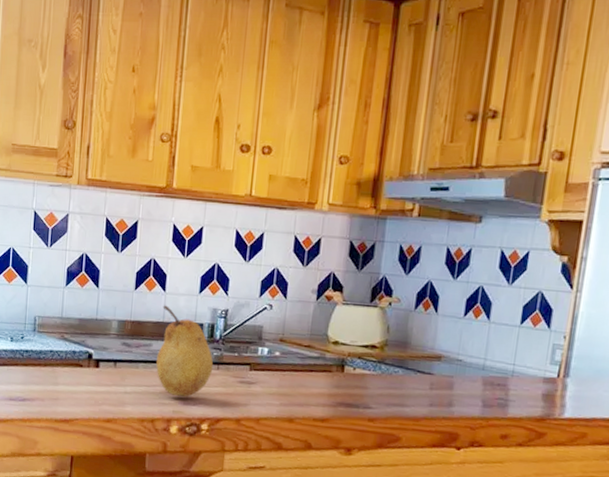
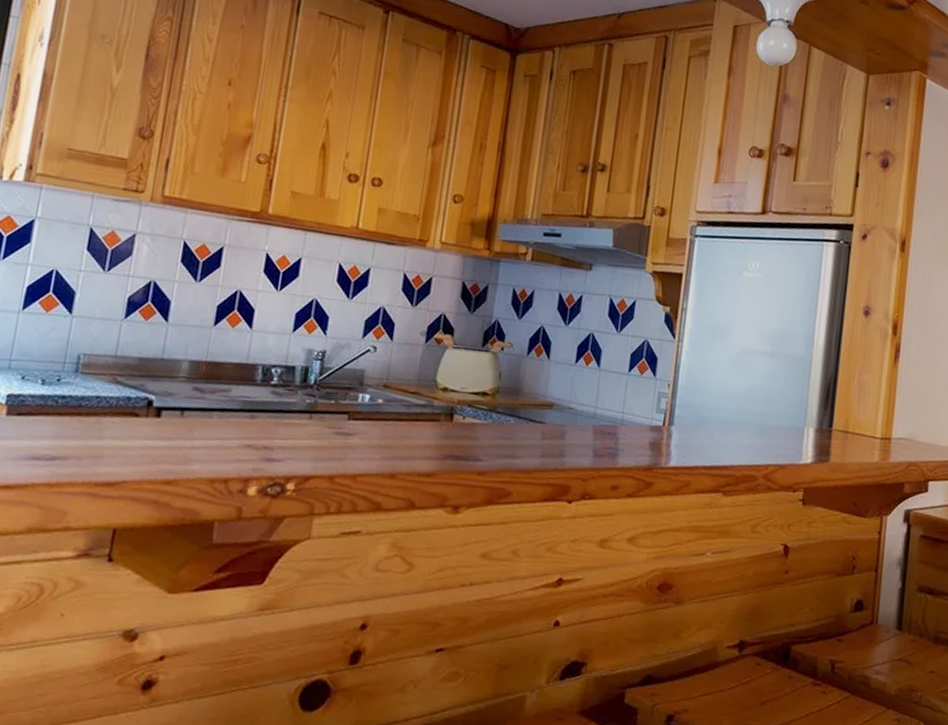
fruit: present [156,305,214,398] -> none [234,344,306,452]

